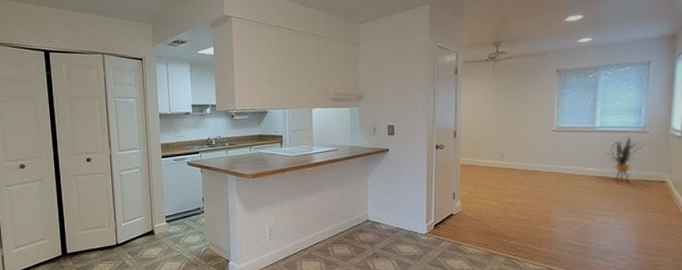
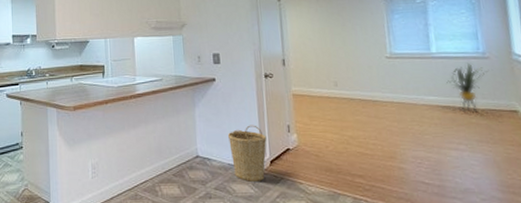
basket: none [396,192,433,243] -> present [227,125,267,182]

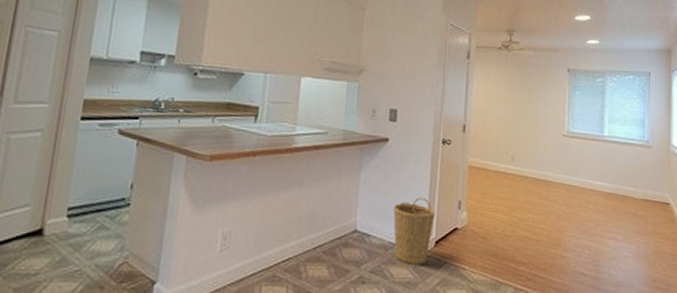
house plant: present [446,62,488,113] -> none [614,150,650,202]

